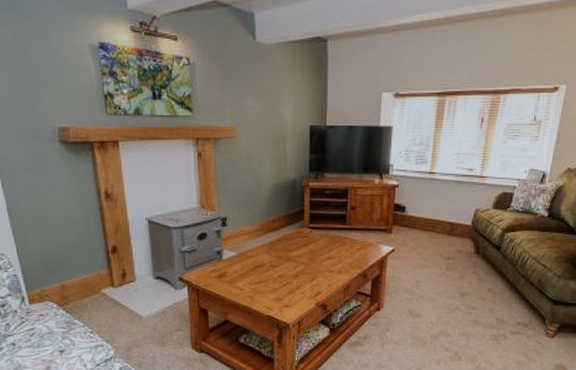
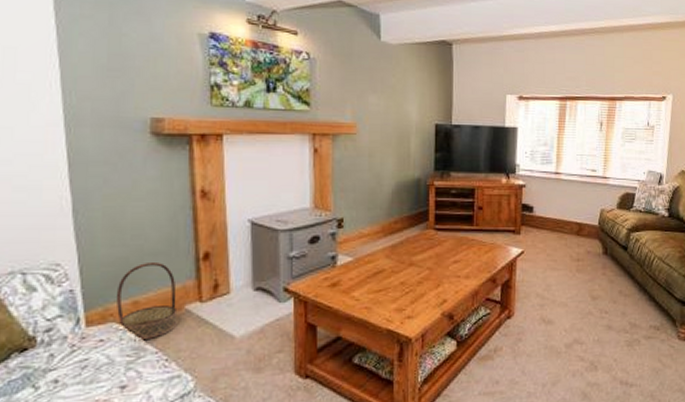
basket: none [48,253,97,317] -> present [115,261,178,341]

